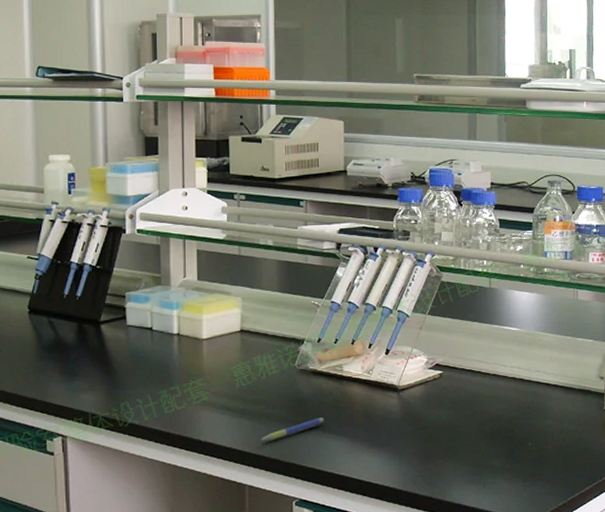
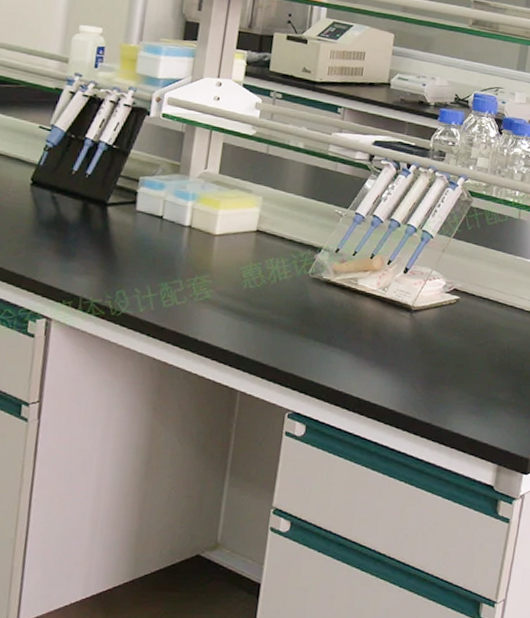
pen: present [260,417,325,441] -> none [260,329,331,347]

